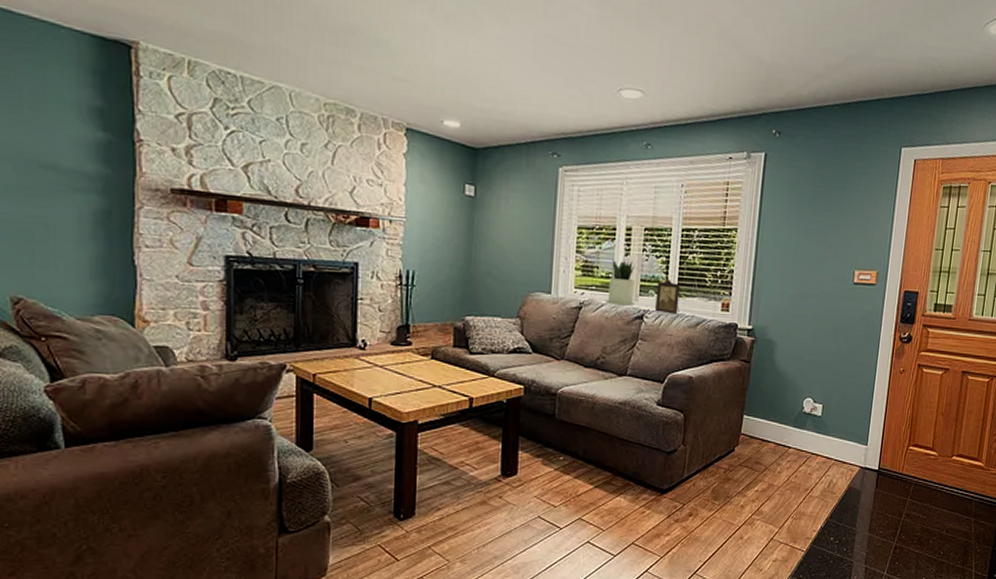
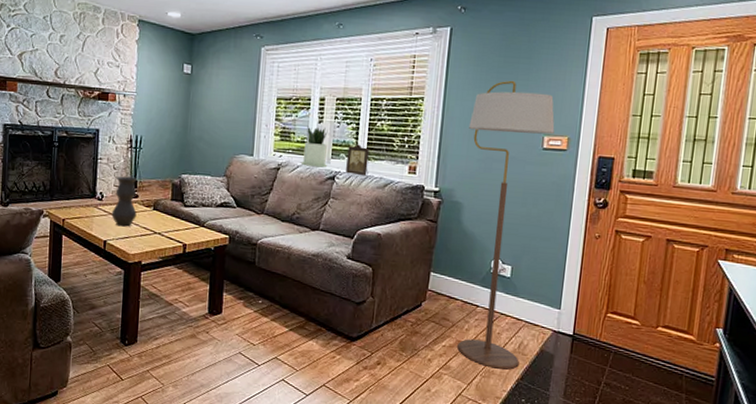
vase: none [378,319,410,380] -> present [111,176,138,227]
floor lamp: none [769,211,865,509] -> present [457,80,555,370]

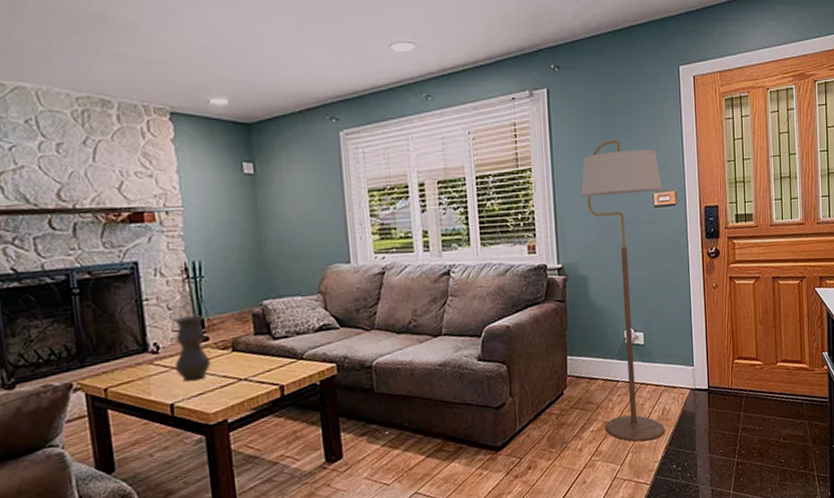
planter: present [300,126,328,168] -> none [408,216,440,265]
photo frame: present [346,144,369,176] -> none [459,230,486,266]

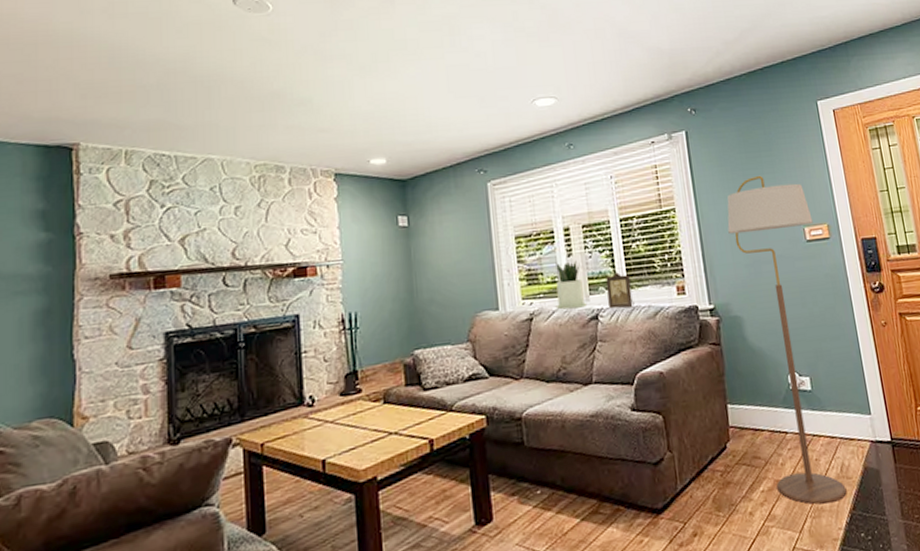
vase: present [173,314,211,382] -> none [328,366,363,436]
planter: none [408,216,440,265] -> present [555,260,588,310]
photo frame: none [459,230,486,266] -> present [606,272,635,309]

